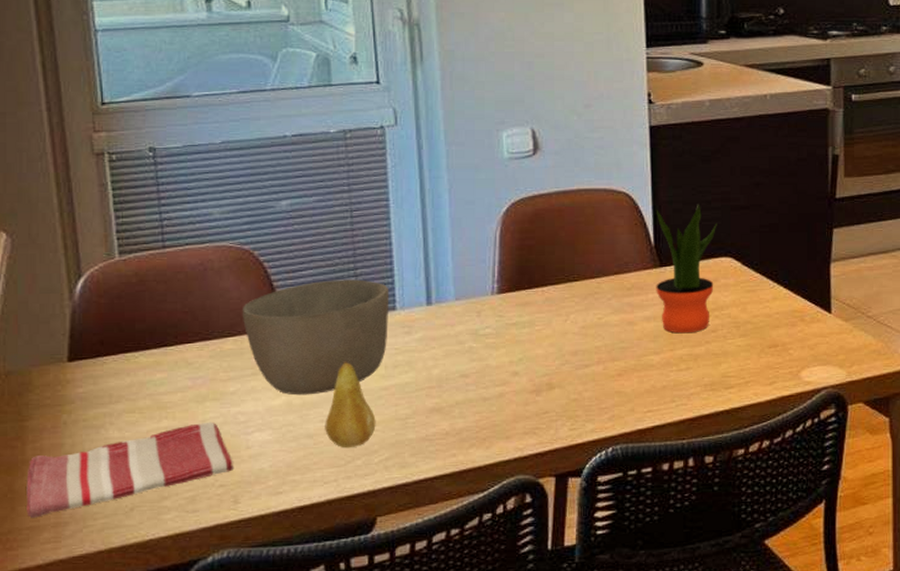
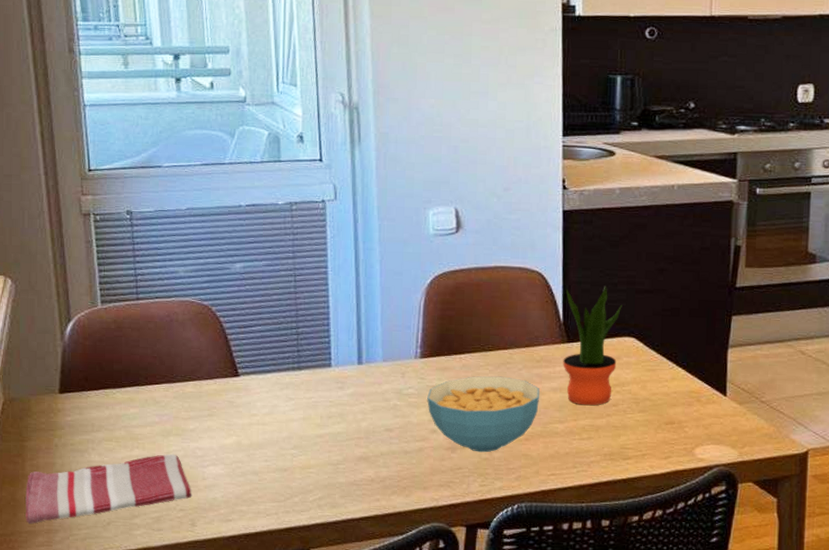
bowl: present [242,279,390,396] -> none [201,336,326,437]
fruit: present [325,361,376,449] -> none [268,409,312,487]
cereal bowl: none [507,308,632,393] -> present [427,376,540,453]

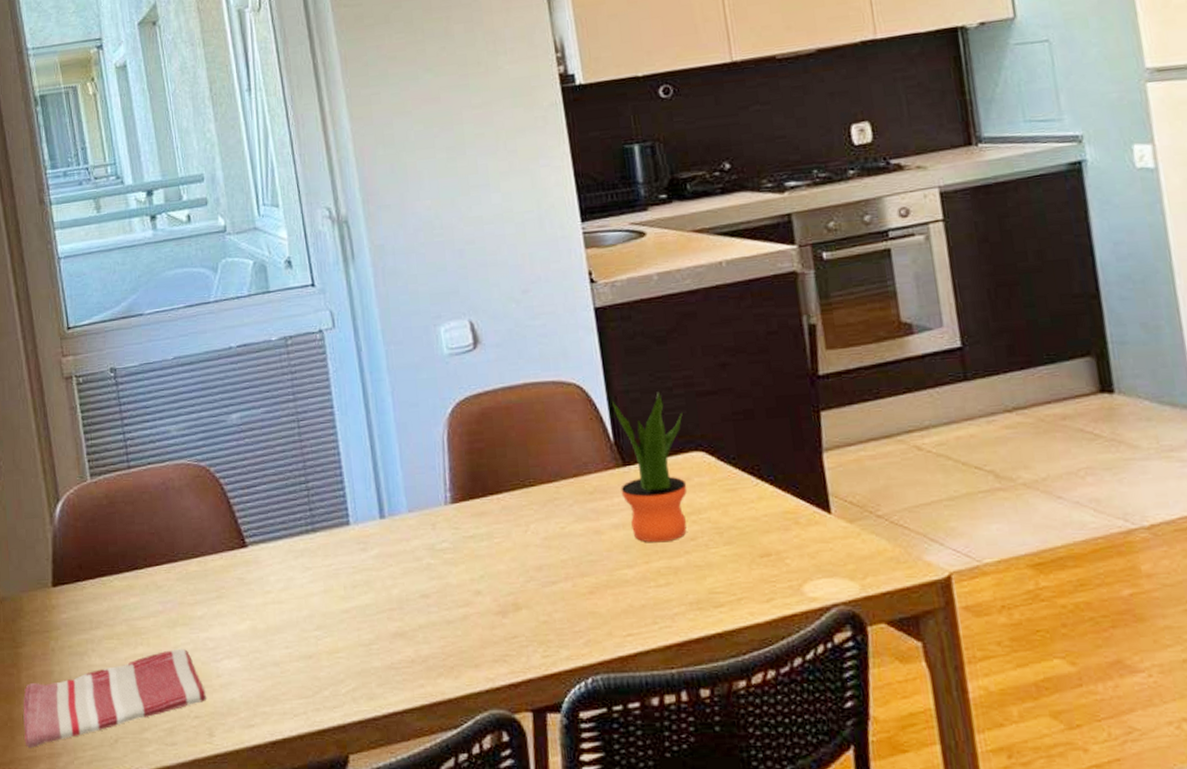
cereal bowl: present [427,376,540,453] -> none [465,516,600,615]

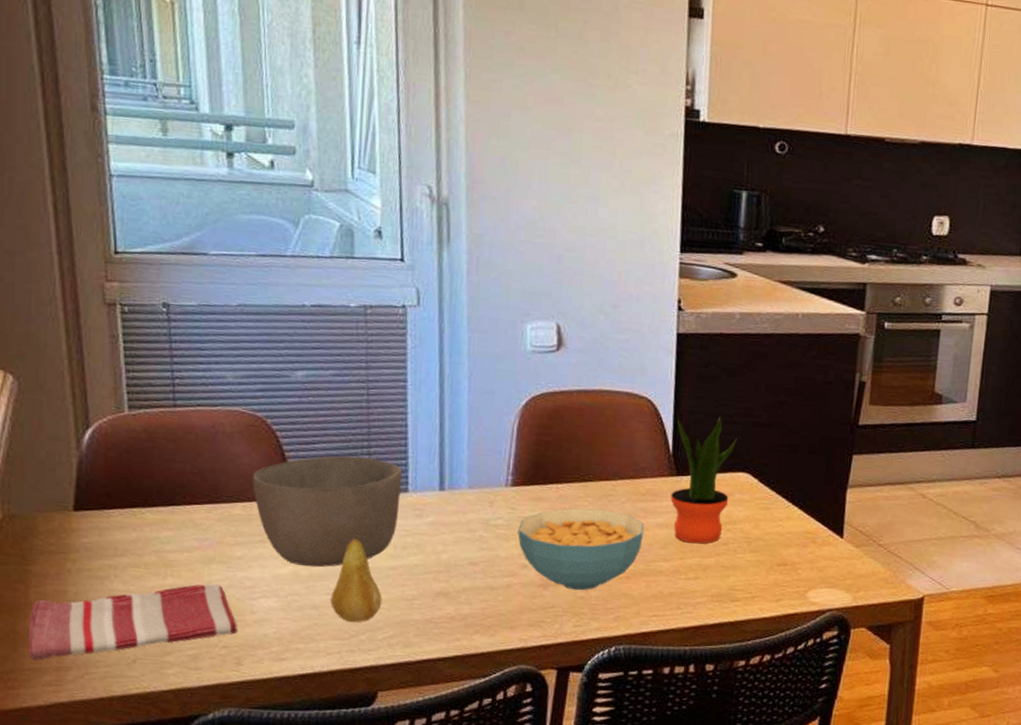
bowl: none [203,493,344,620] -> present [252,455,403,568]
fruit: none [290,581,340,678] -> present [330,537,382,623]
cereal bowl: none [465,516,600,615] -> present [518,508,644,591]

